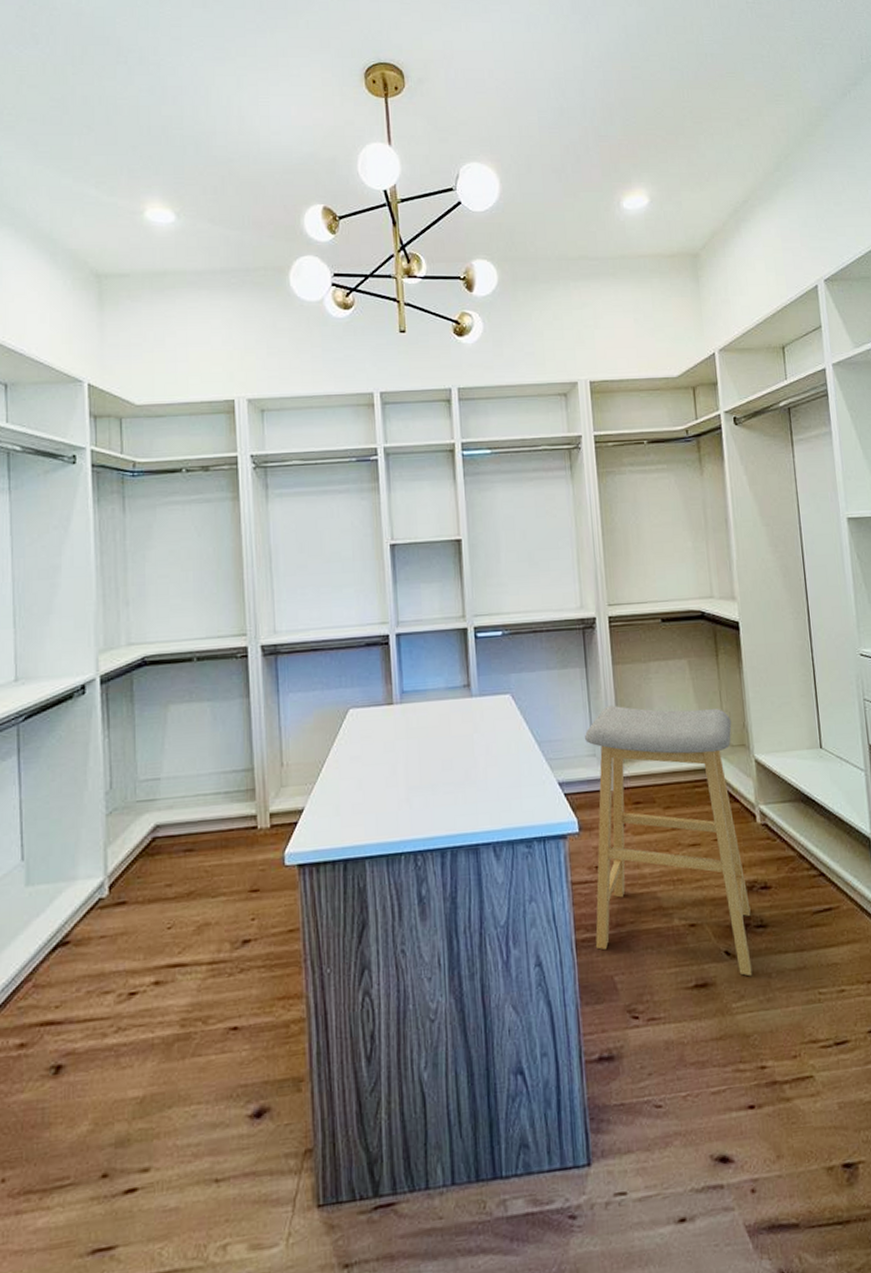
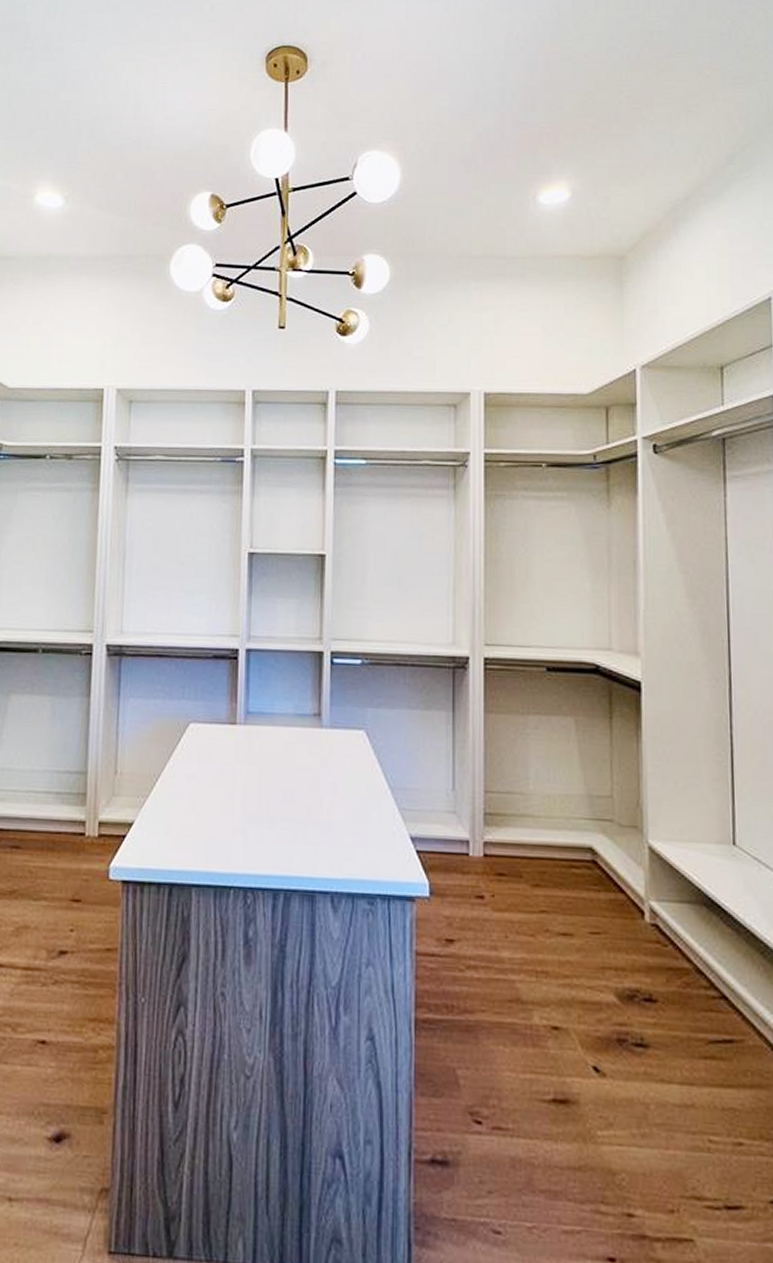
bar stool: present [585,705,753,977] -> none [439,758,629,1103]

